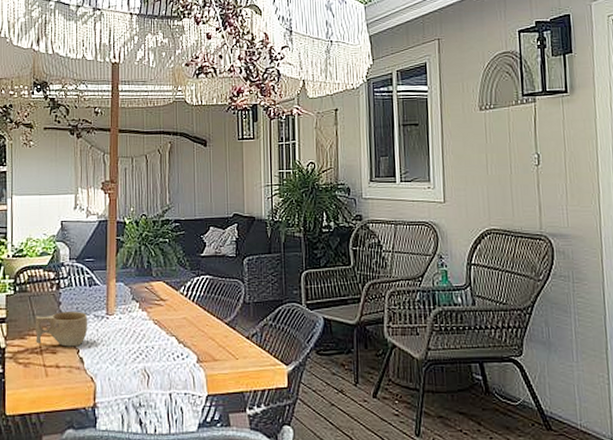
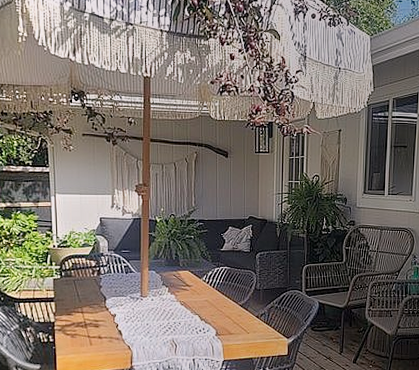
cup: present [35,312,88,347] -> none [79,294,125,322]

